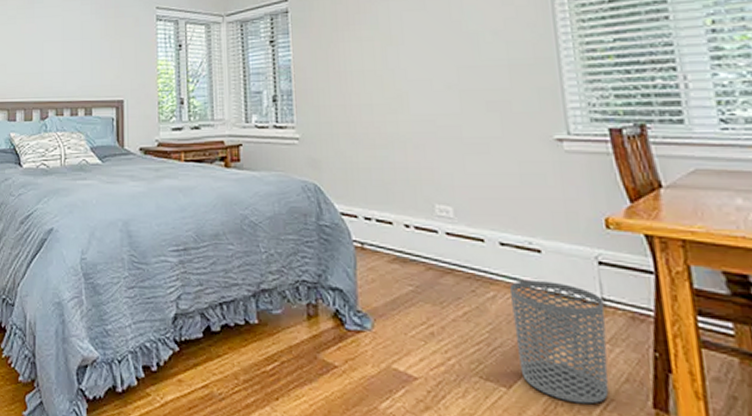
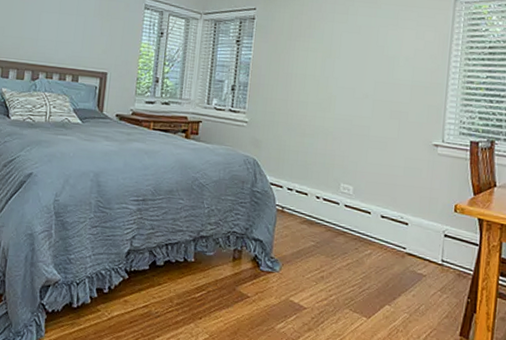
waste bin: present [510,280,609,405] -> none [378,244,442,332]

